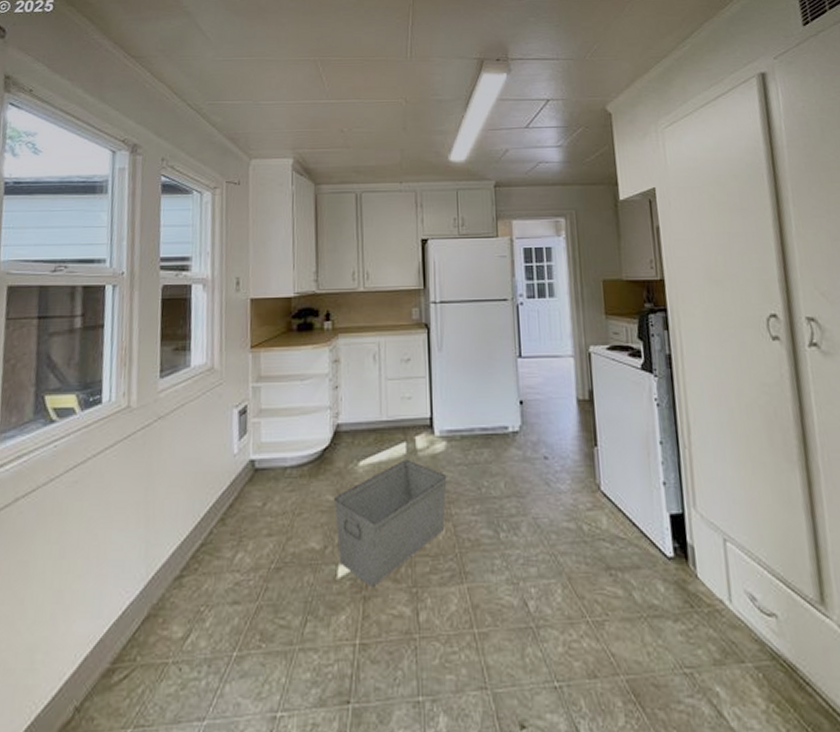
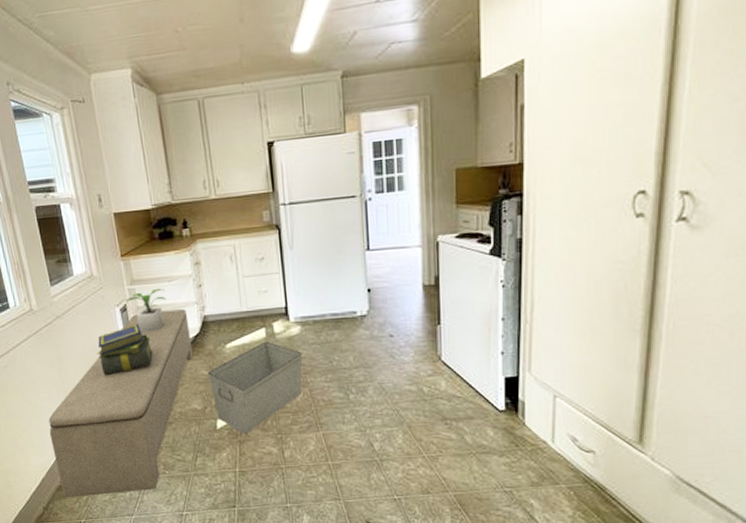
bench: none [109,415,319,691] -> present [48,309,193,498]
stack of books: none [199,431,271,498] -> present [97,324,153,375]
potted plant: none [246,387,295,441] -> present [125,288,166,332]

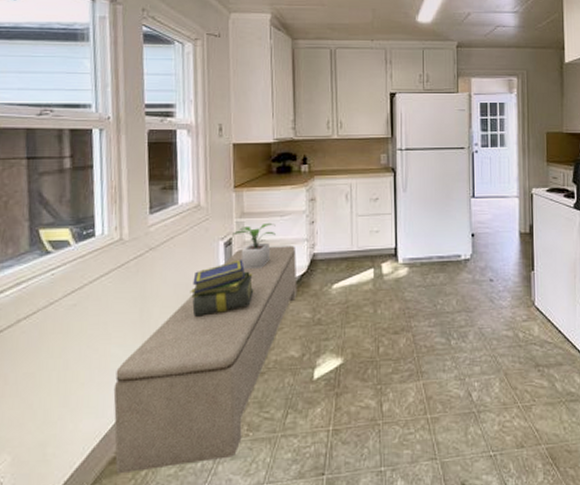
storage bin: present [208,341,303,434] -> none [311,282,408,385]

